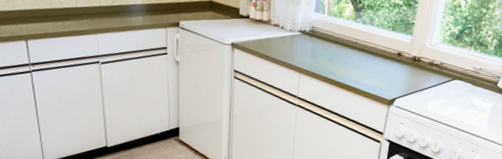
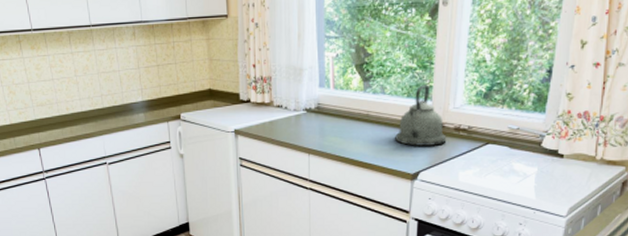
kettle: none [378,21,422,77] -> present [395,85,447,146]

